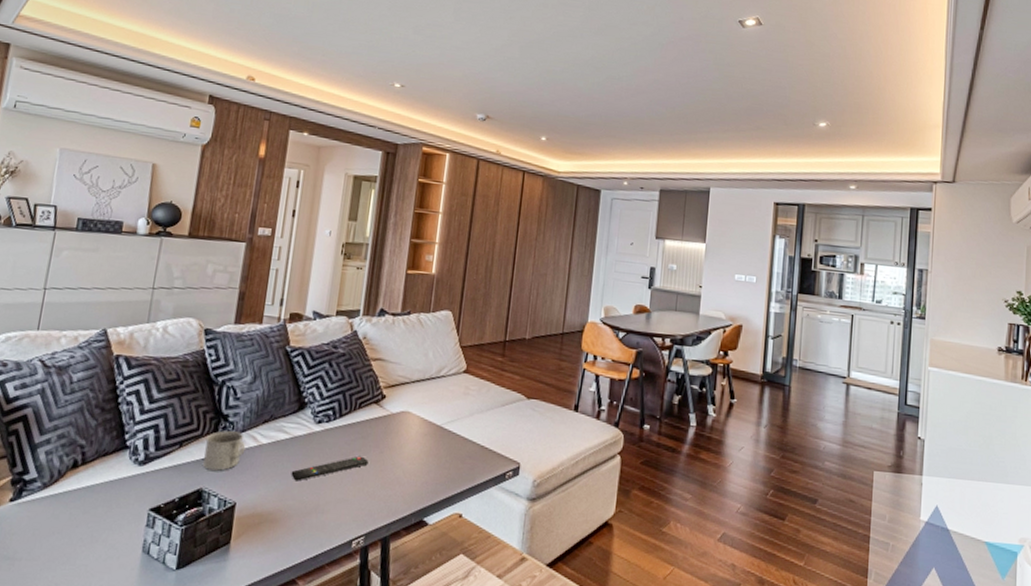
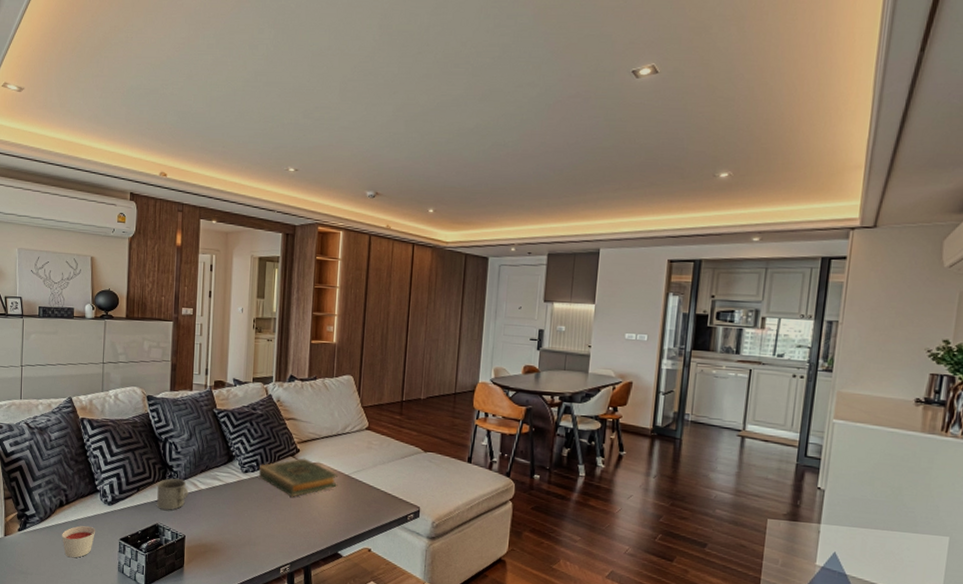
candle: none [70,492,119,536] -> present [62,525,96,558]
remote control: present [291,456,369,482] -> none [226,499,289,520]
hardback book: none [334,405,430,453] -> present [258,458,339,497]

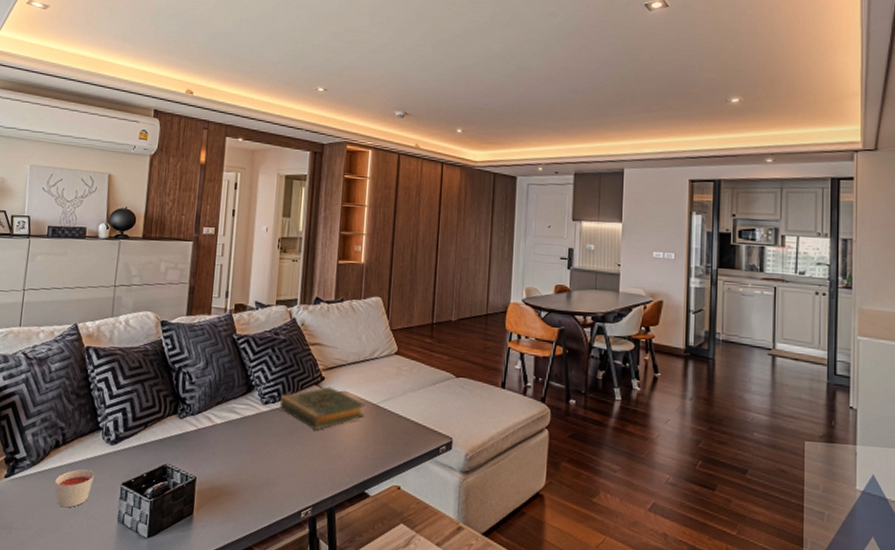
mug: present [157,478,189,510] -> none [166,412,202,449]

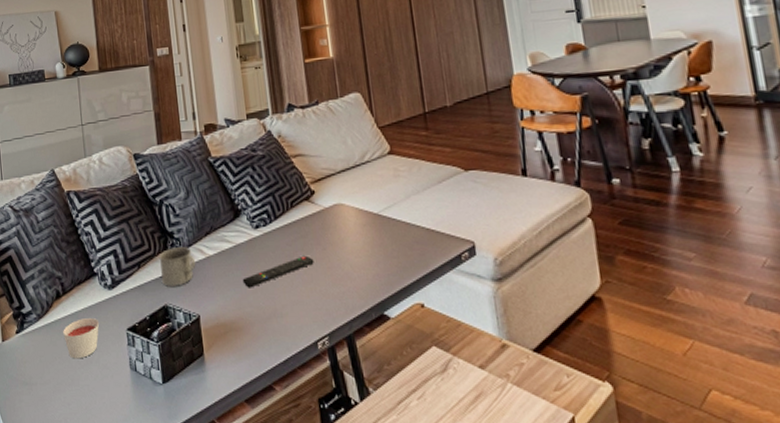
mug: none [166,412,202,449] -> present [158,247,196,286]
remote control: none [243,433,312,458] -> present [242,255,314,288]
hardback book: present [279,386,366,430] -> none [270,200,368,251]

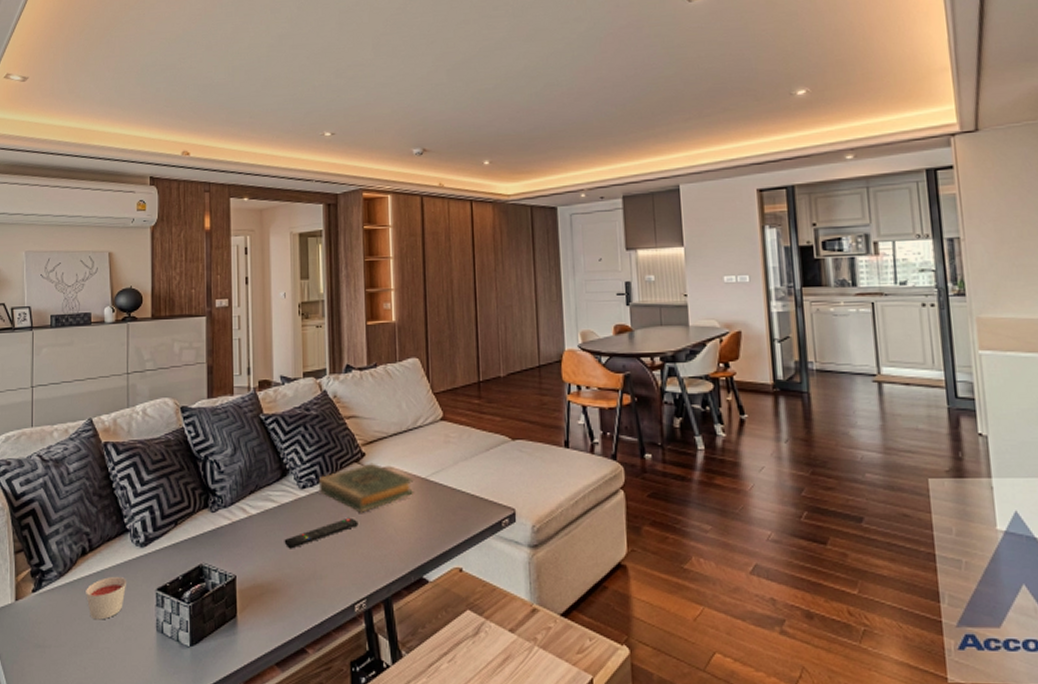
mug: present [158,247,196,286] -> none [198,505,237,545]
hardback book: none [270,200,368,251] -> present [318,463,415,513]

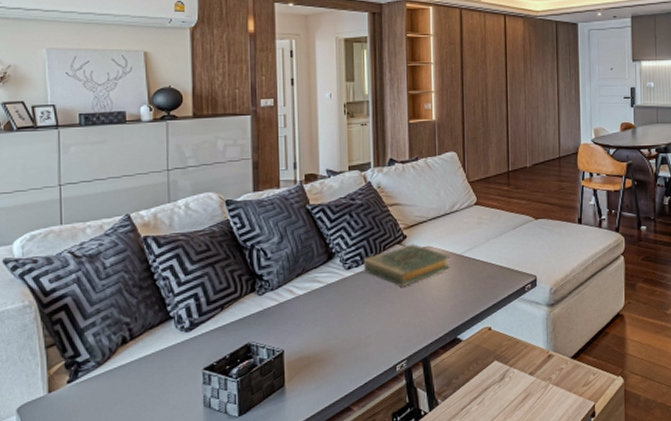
candle: present [86,576,127,620] -> none [127,360,172,403]
remote control: present [284,517,358,549] -> none [330,292,400,323]

